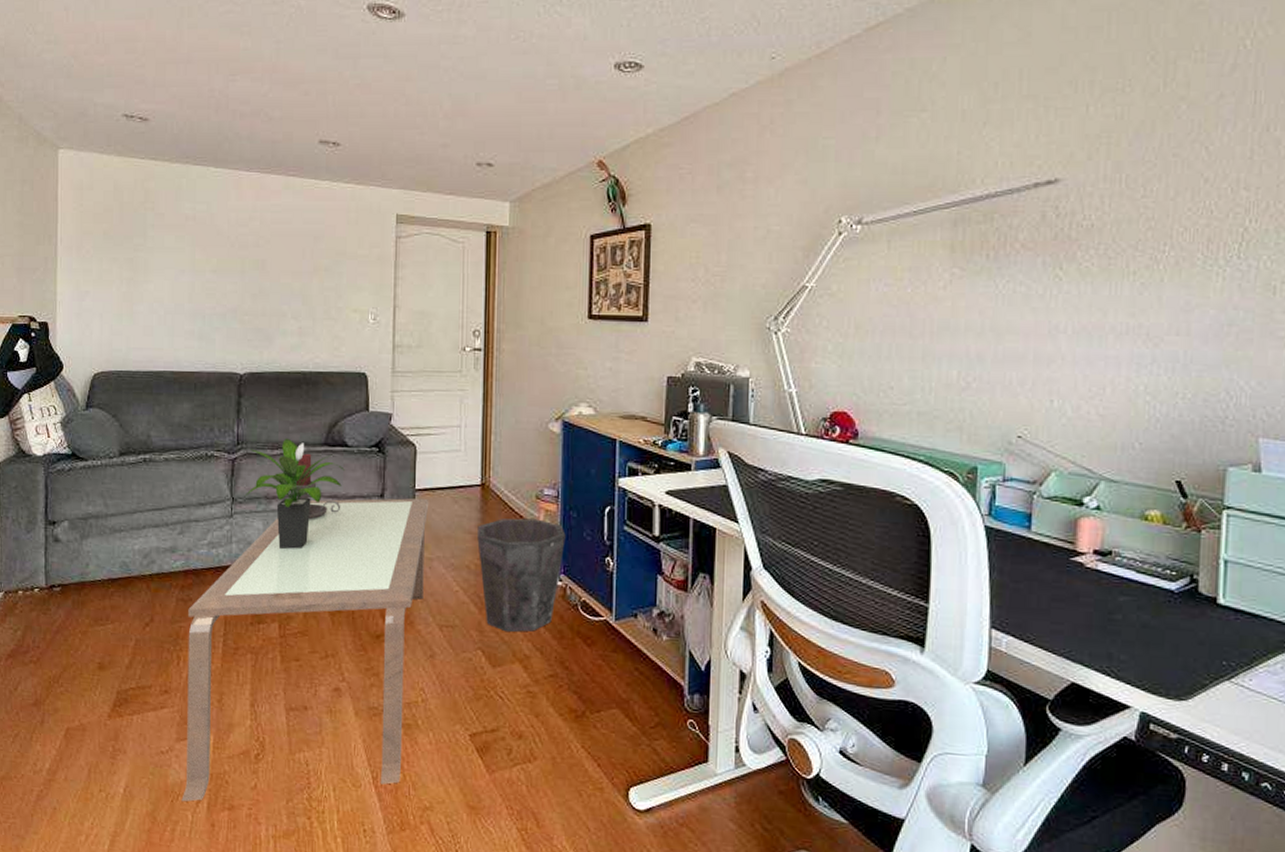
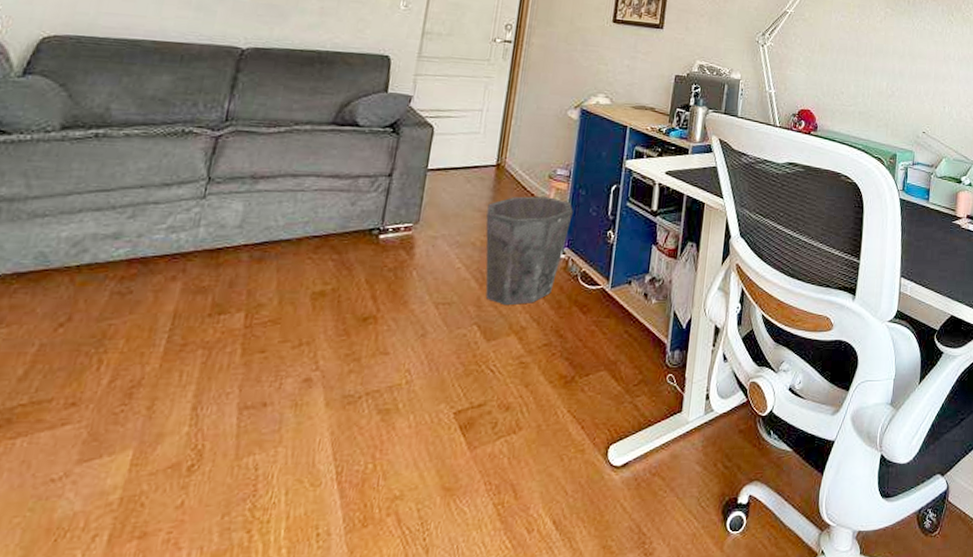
coffee table: present [181,498,429,802] -> none [70,177,441,539]
potted plant: present [244,438,345,550] -> none [225,115,352,232]
candle holder: present [295,453,341,520] -> none [291,132,342,201]

